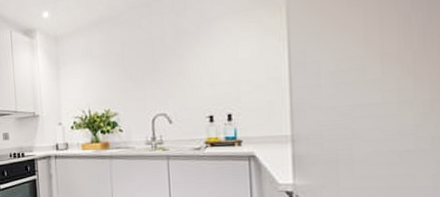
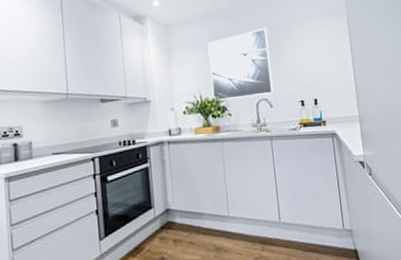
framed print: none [99,29,174,116] -> present [207,27,274,101]

